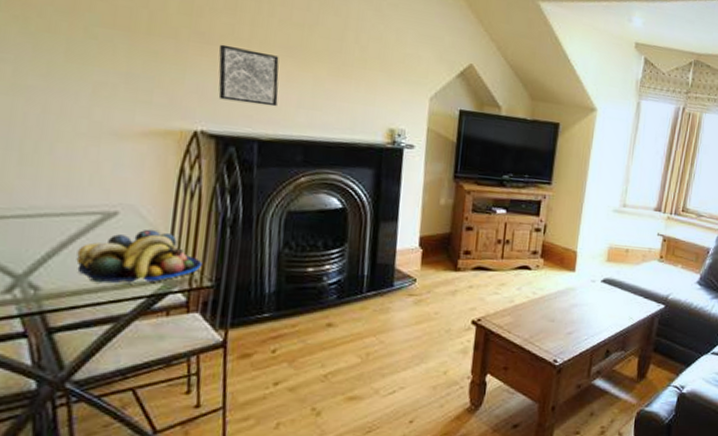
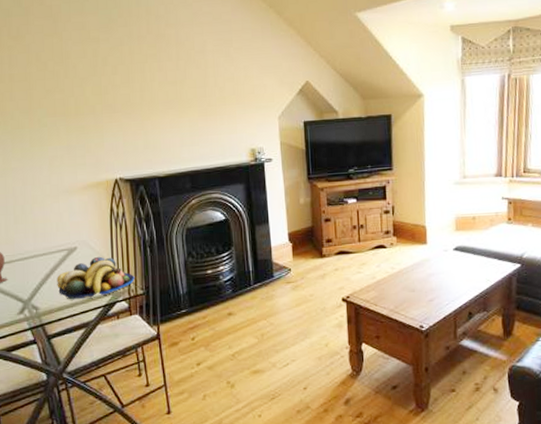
wall art: present [218,44,279,107] -> none [122,110,167,152]

